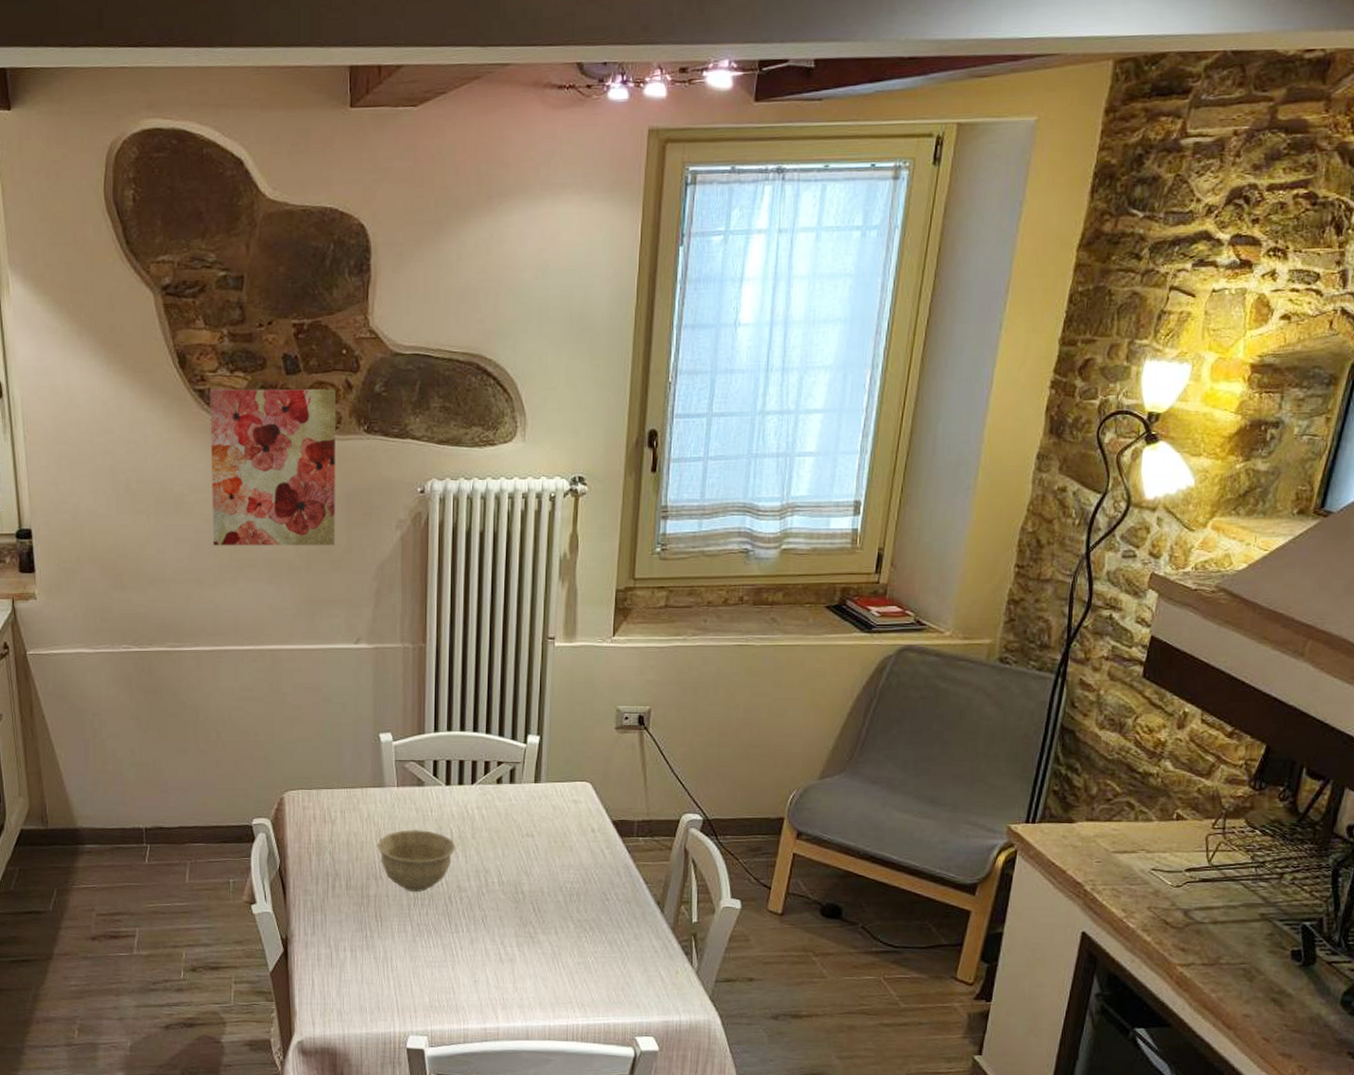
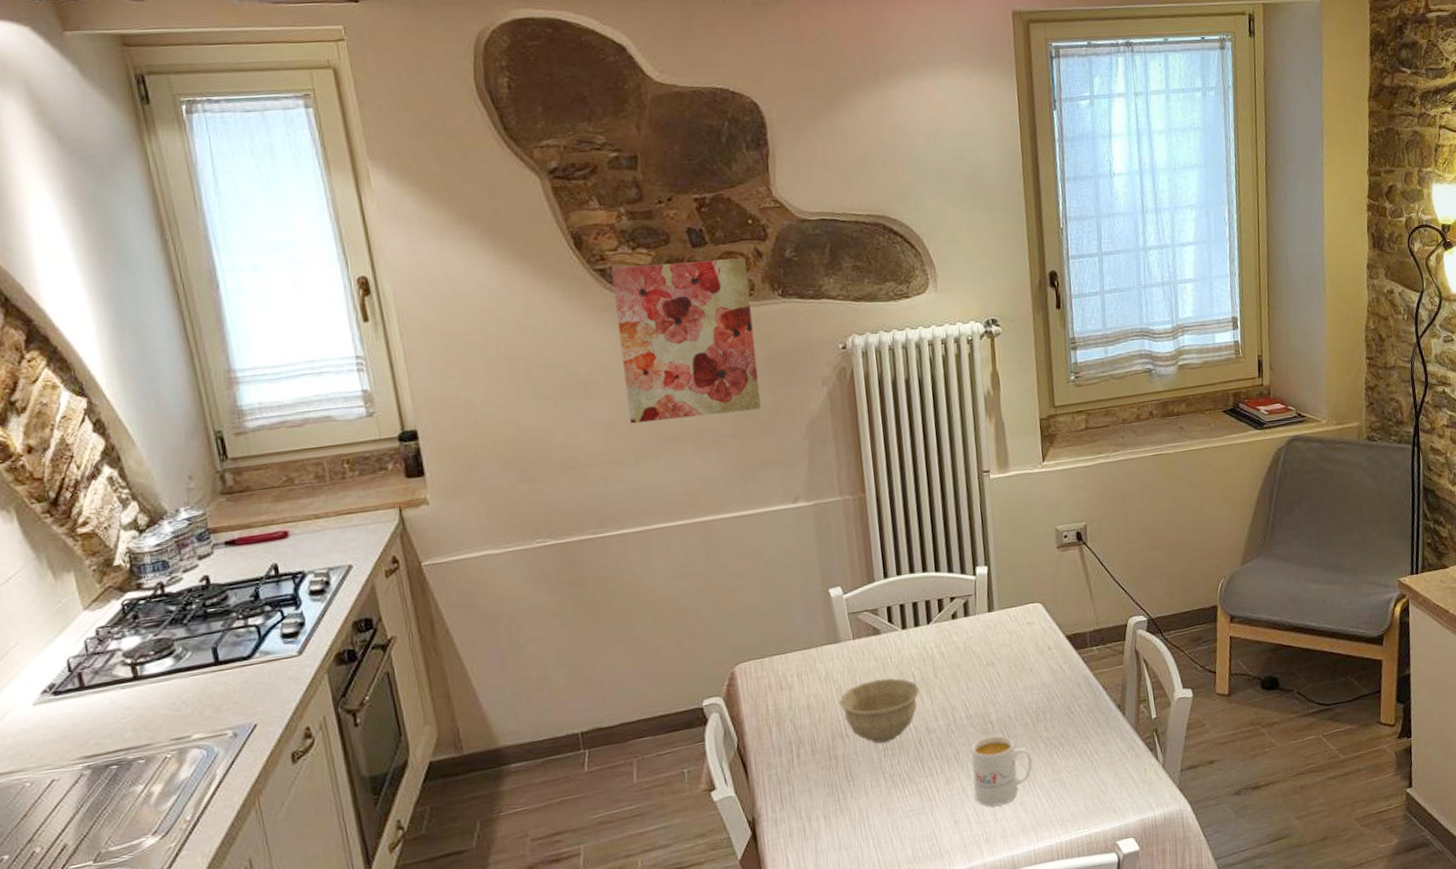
mug: none [497,906,560,975] -> present [971,735,1033,807]

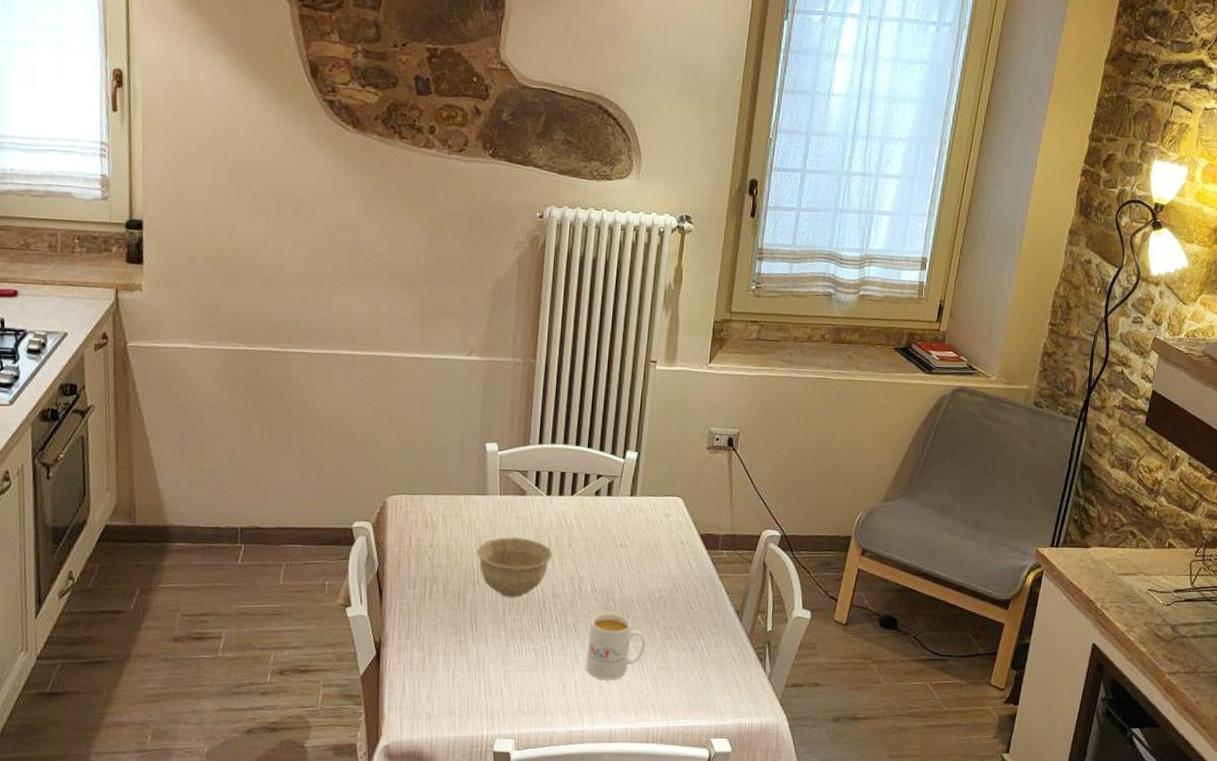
wall art: present [611,258,762,424] -> none [332,101,464,261]

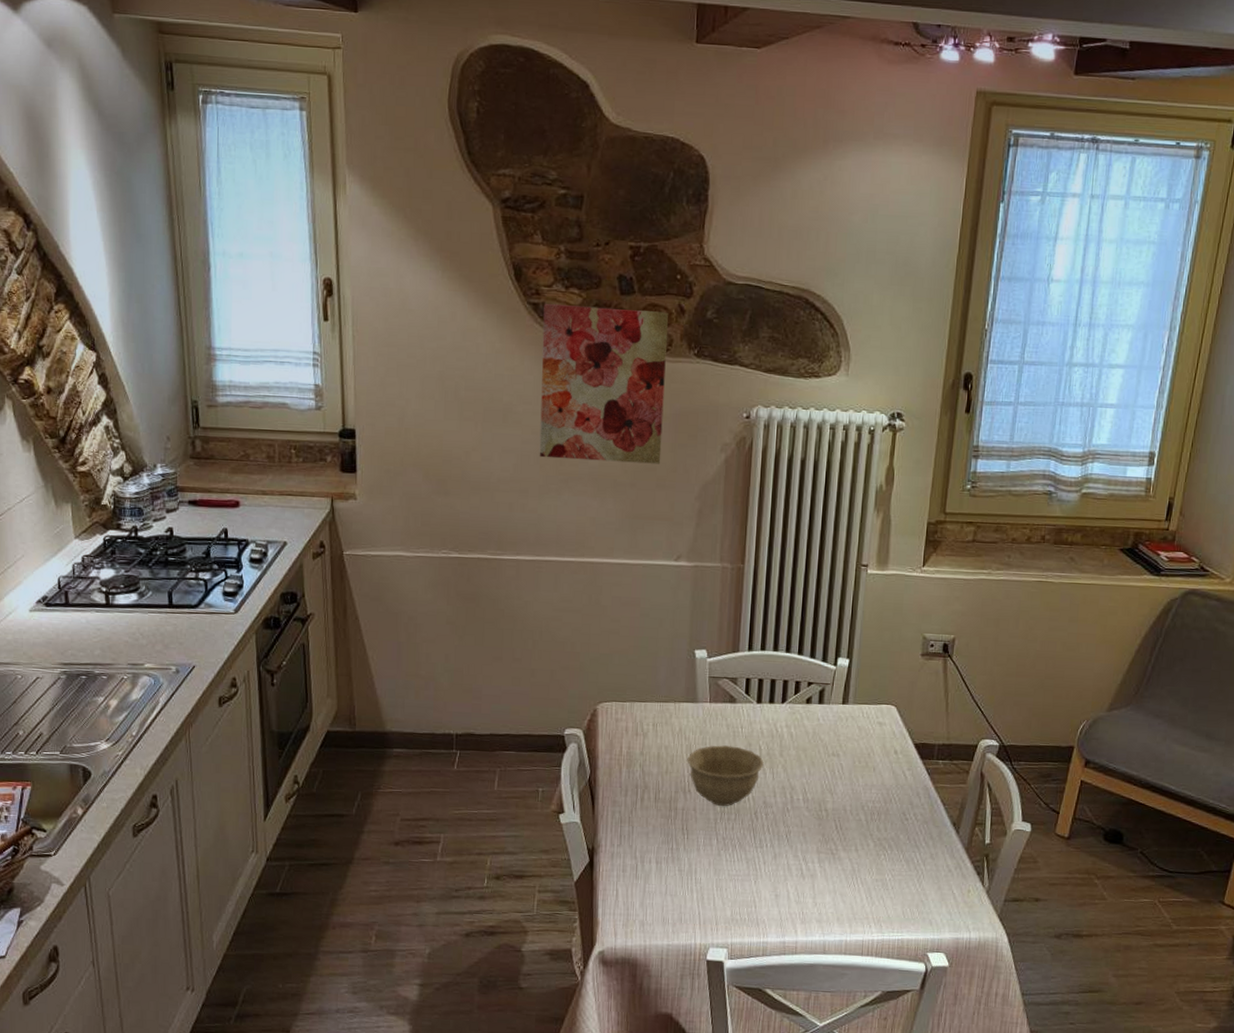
wall art: none [332,101,464,261] -> present [539,304,668,464]
mug: present [585,613,646,680] -> none [798,823,860,891]

